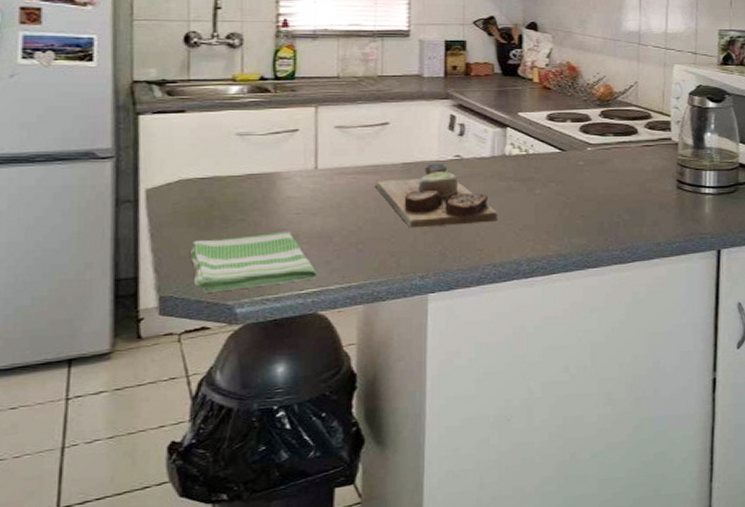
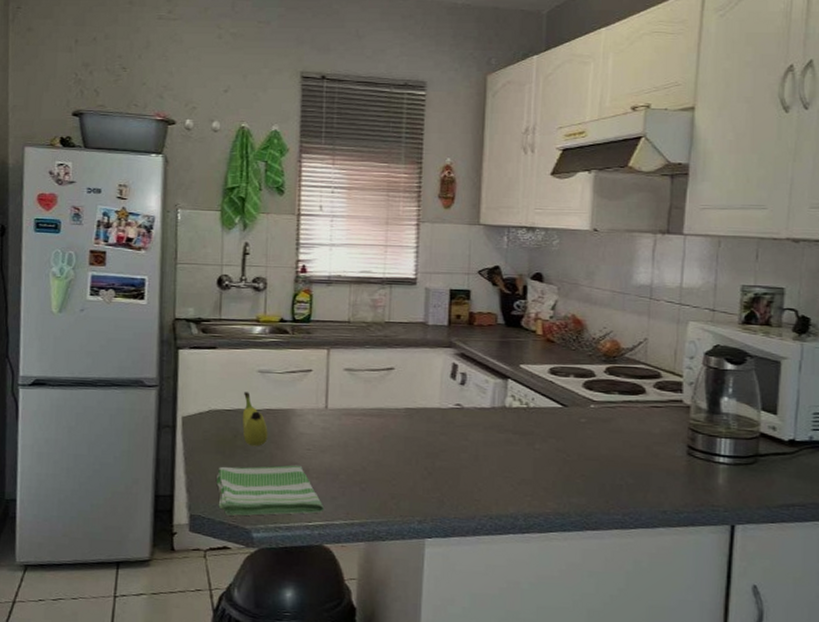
fruit: none [219,157,250,216] -> present [242,392,268,447]
cutting board: present [374,163,498,228] -> none [378,410,497,474]

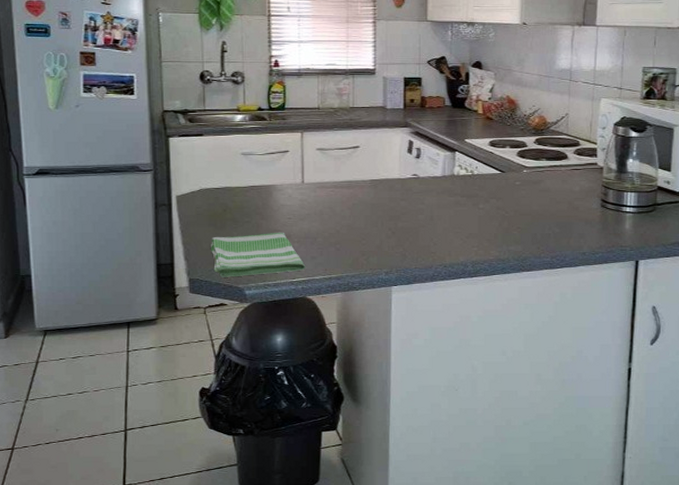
fruit: present [242,392,268,447] -> none [229,172,253,218]

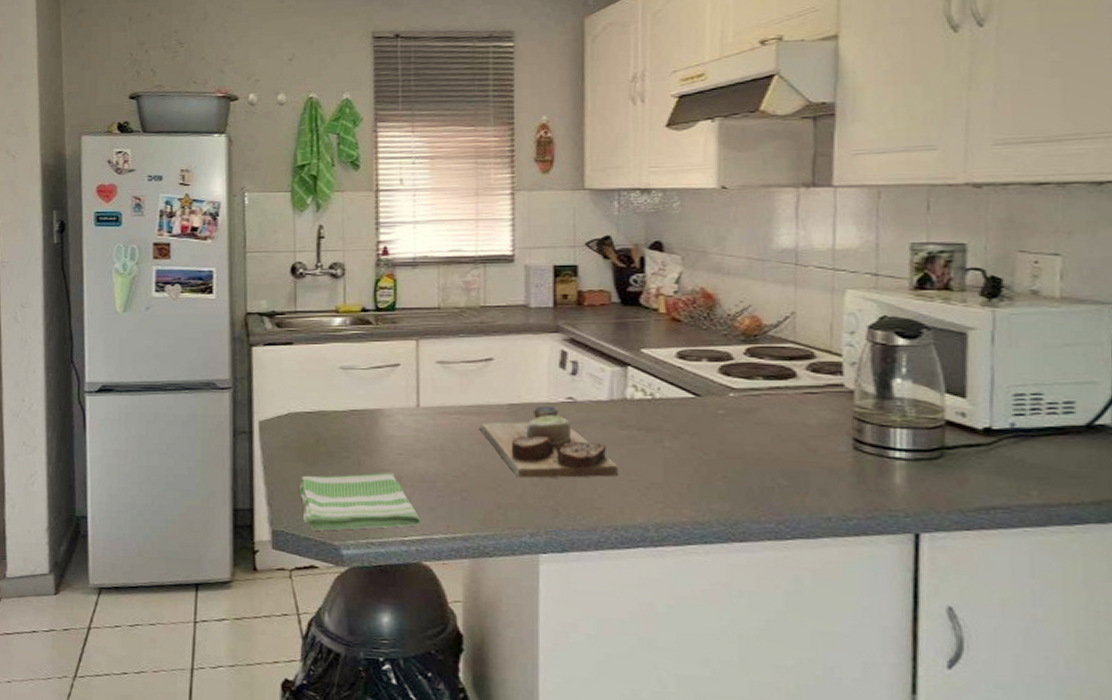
cutting board: none [348,181,448,233] -> present [479,406,619,478]

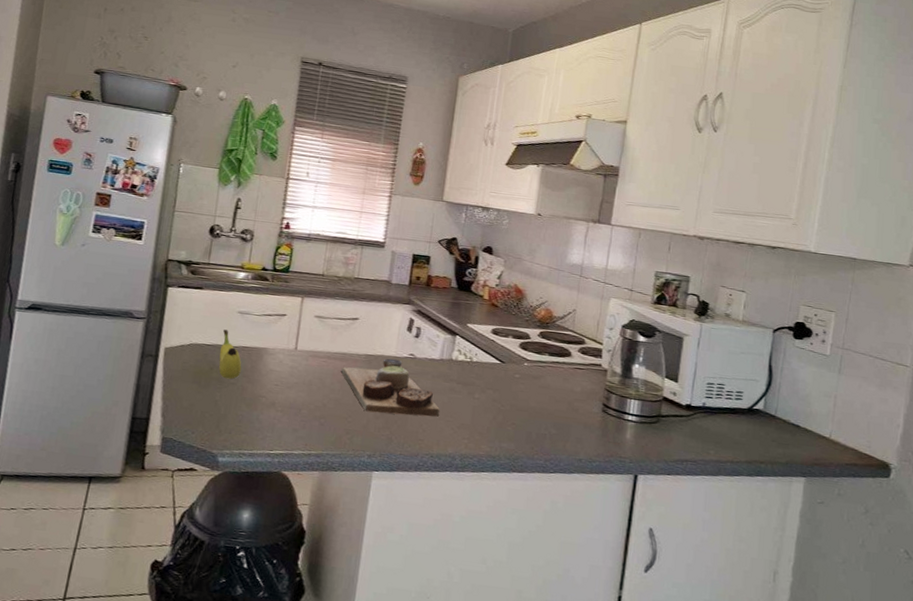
dish towel: present [300,472,422,531] -> none [189,395,286,443]
fruit: none [324,391,354,452] -> present [219,329,242,380]

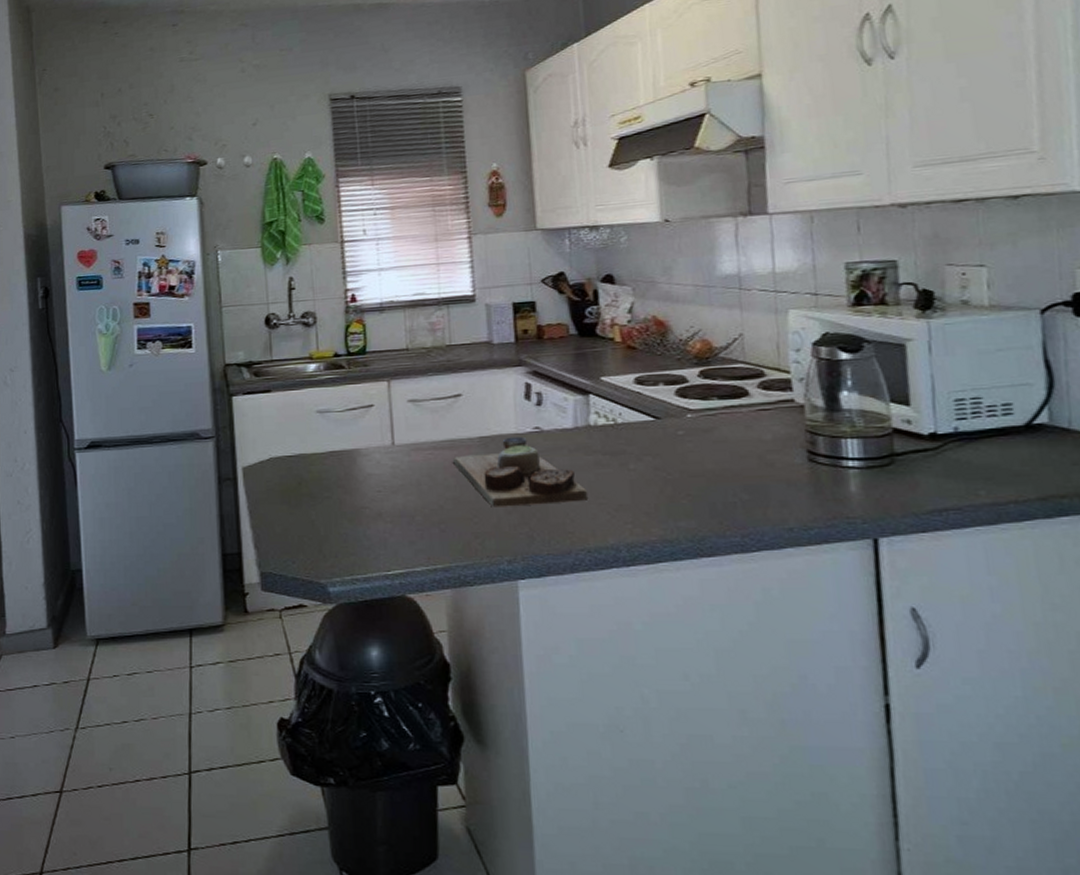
fruit: present [219,329,242,380] -> none [304,435,334,493]

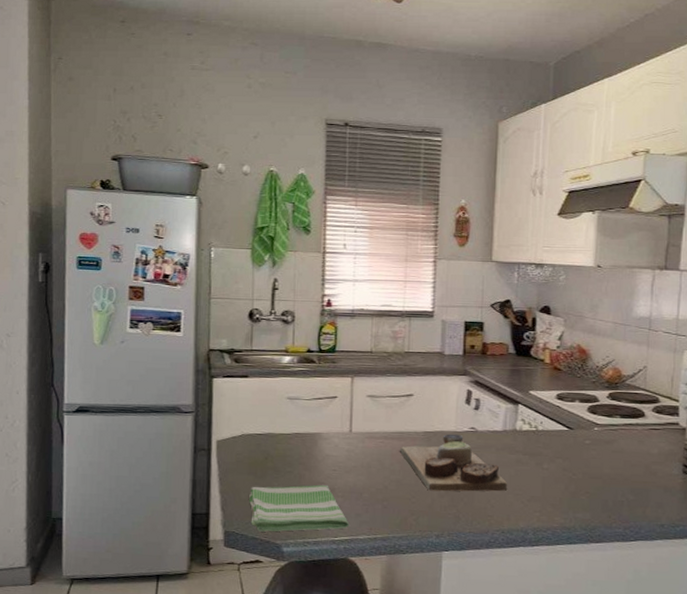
dish towel: none [284,509,403,570] -> present [249,484,350,532]

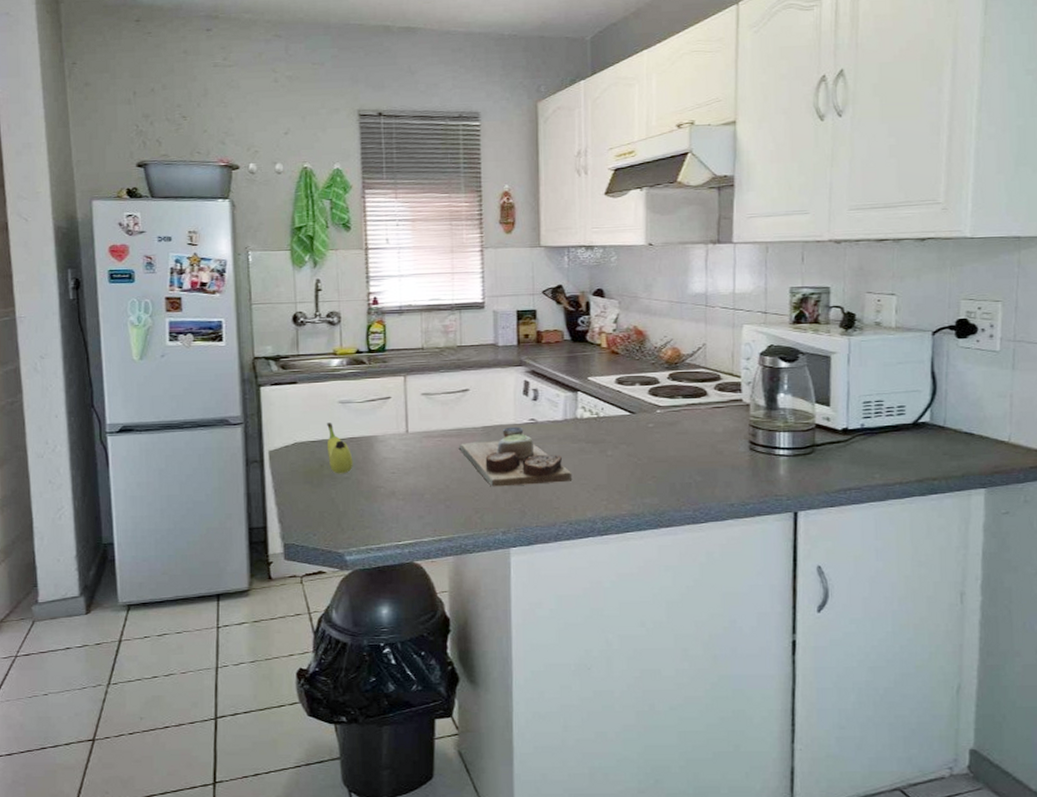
dish towel: present [249,484,350,532] -> none [307,488,413,542]
fruit: none [272,417,297,468] -> present [326,423,353,474]

